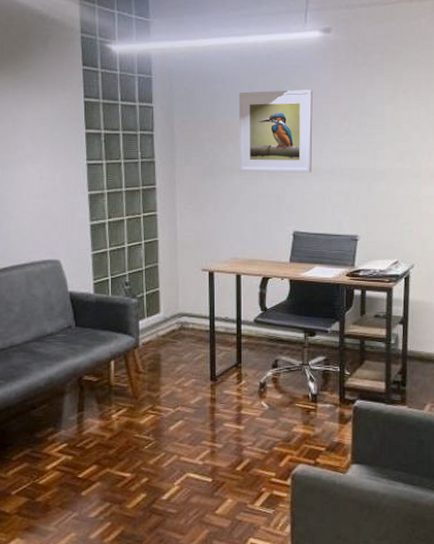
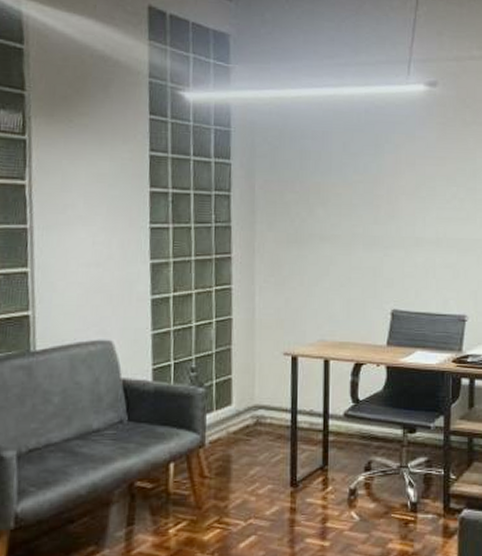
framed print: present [238,89,313,173] -> none [330,148,416,243]

